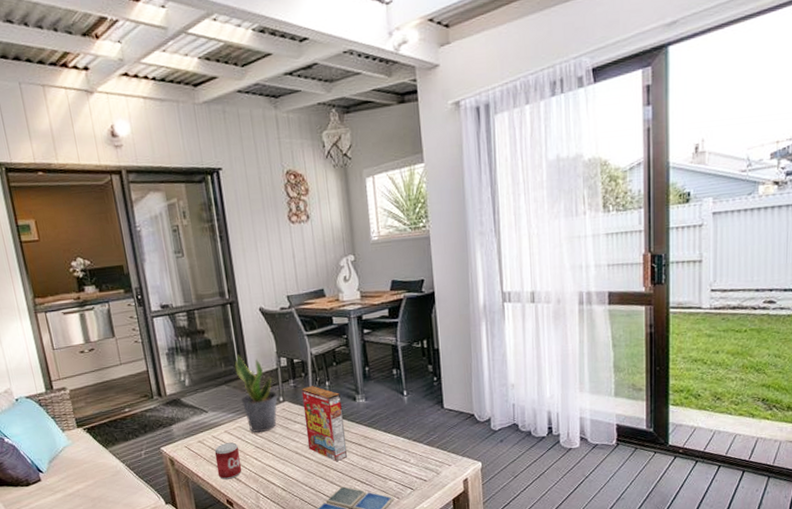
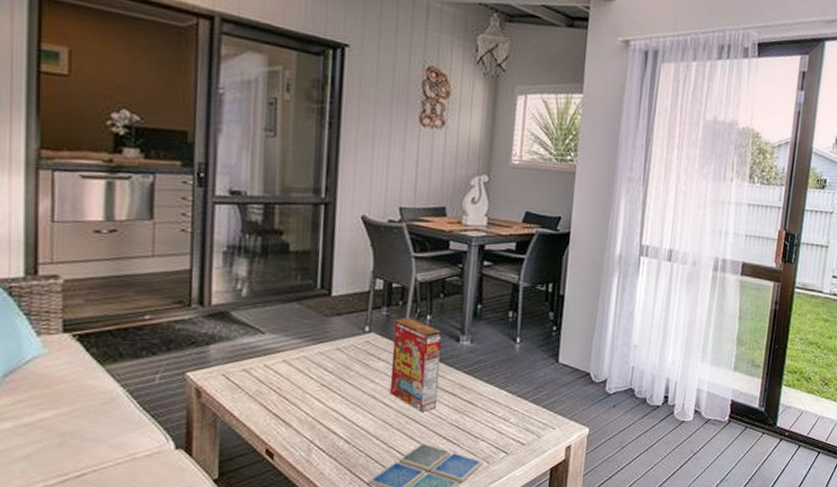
beverage can: present [214,442,242,480] -> none [261,375,298,423]
potted plant: present [235,355,278,433] -> none [313,268,363,368]

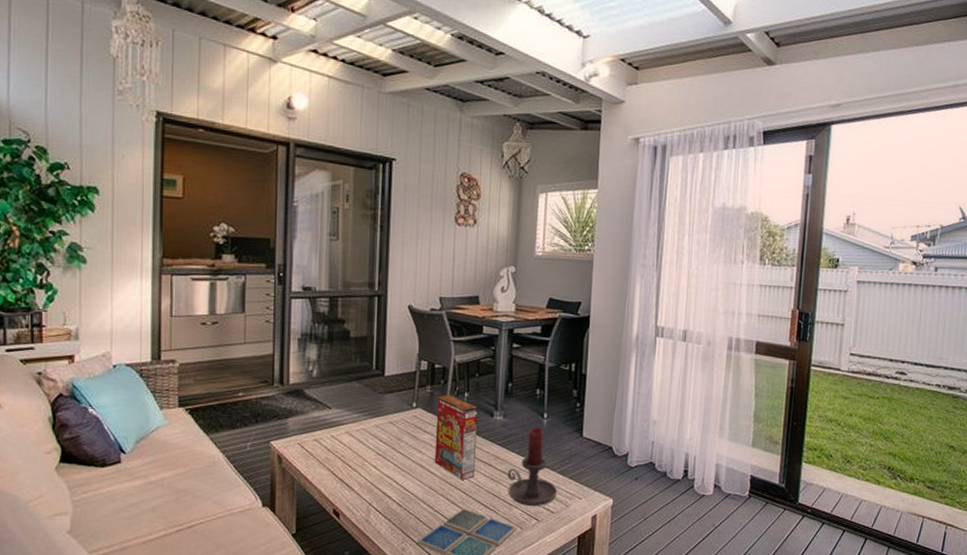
candle holder: none [474,352,530,438] -> present [507,427,558,506]

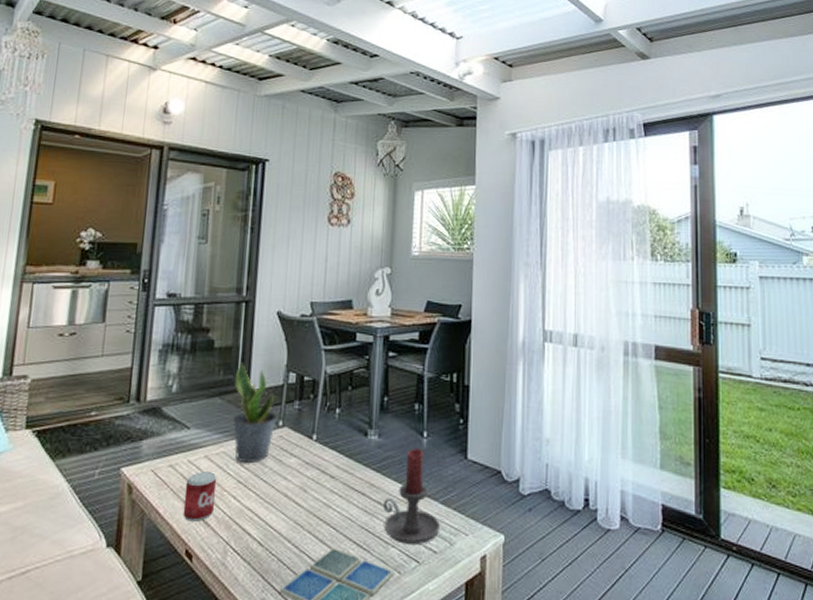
beverage can: none [329,445,359,486] -> present [183,471,217,522]
potted plant: none [370,351,411,439] -> present [233,363,277,464]
cereal box: present [434,395,478,481] -> none [301,411,350,514]

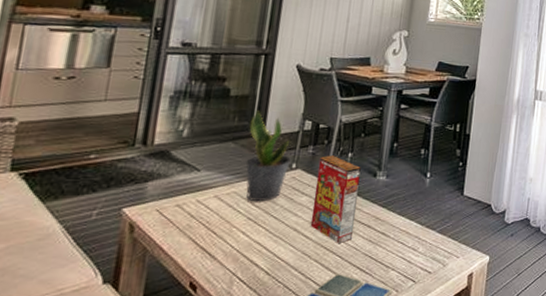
beverage can: present [183,471,217,522] -> none [188,210,227,256]
cereal box: none [301,411,350,514] -> present [310,155,361,244]
candle holder: present [383,448,441,544] -> none [386,186,437,267]

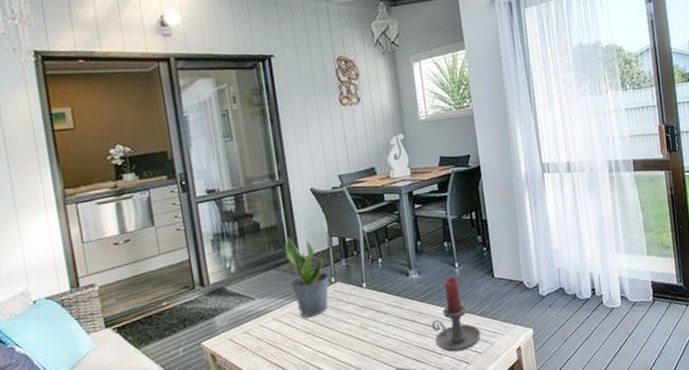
cereal box: present [310,155,361,244] -> none [353,264,402,342]
candle holder: none [386,186,437,267] -> present [432,276,481,352]

